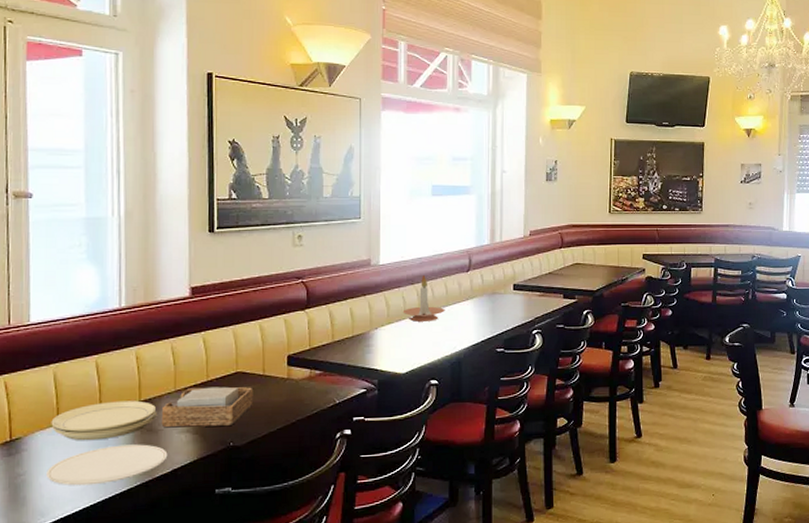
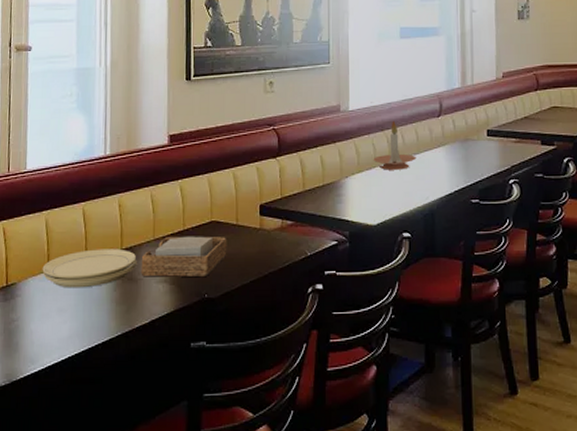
plate: present [46,444,168,486] -> none [37,293,146,334]

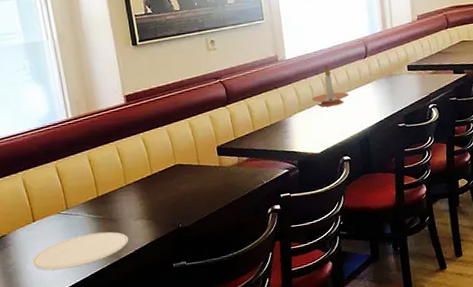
plate: none [37,293,146,334] -> present [32,231,129,271]
plate: present [42,248,137,288] -> none [27,196,114,234]
napkin holder: present [141,236,227,278] -> none [117,176,194,217]

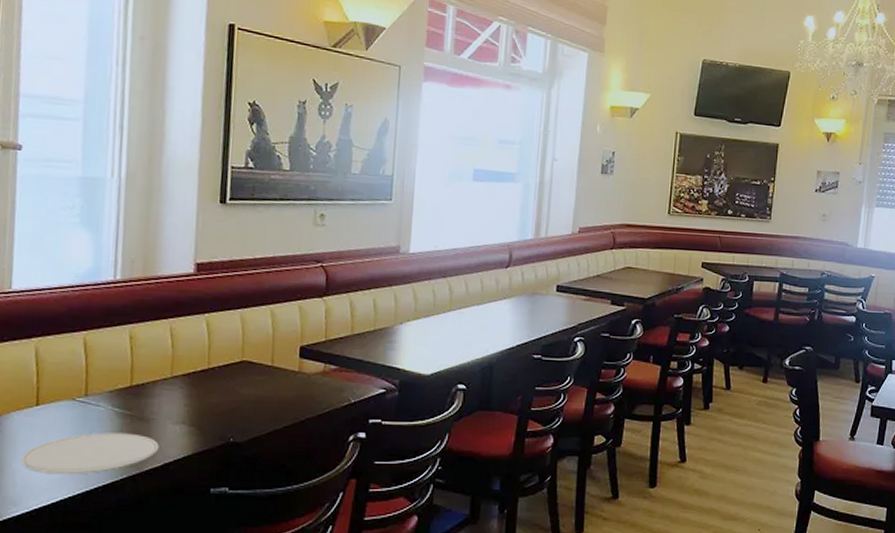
candle holder: present [311,64,349,107] -> none [431,267,479,320]

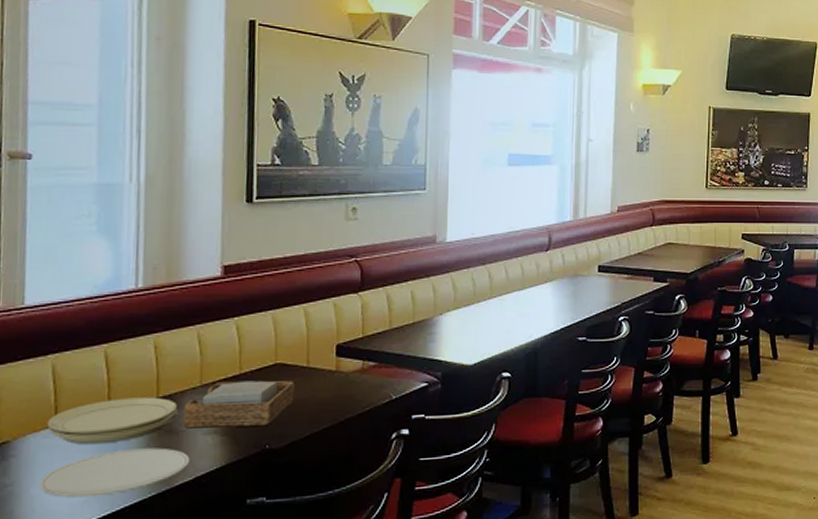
plate: none [29,384,150,426] -> present [47,397,178,445]
napkin holder: none [154,374,260,421] -> present [183,380,295,429]

